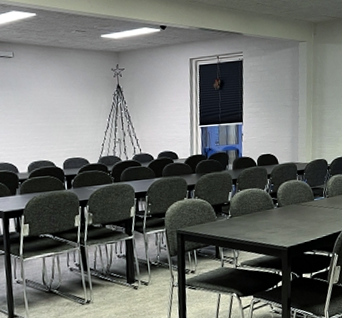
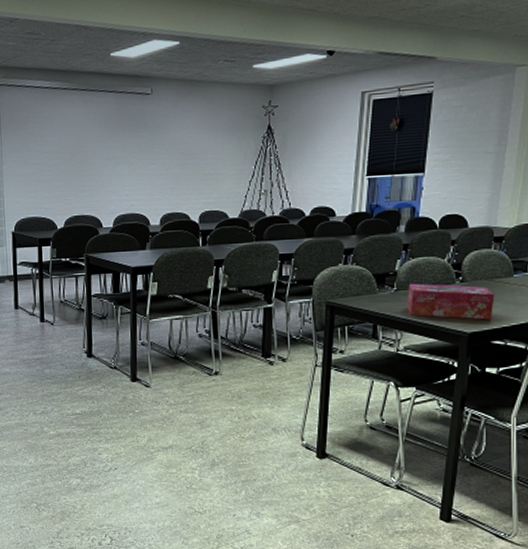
tissue box: none [239,209,303,237] -> present [406,283,495,320]

